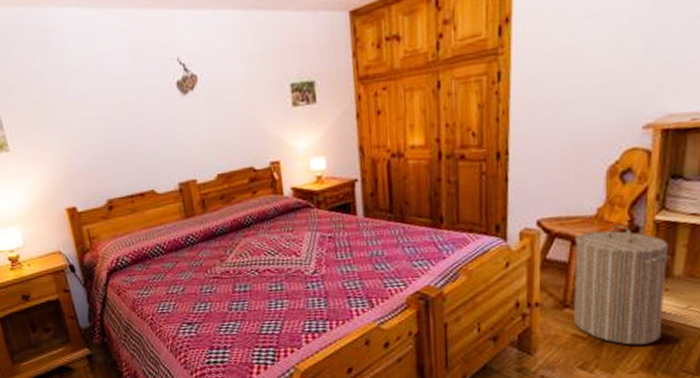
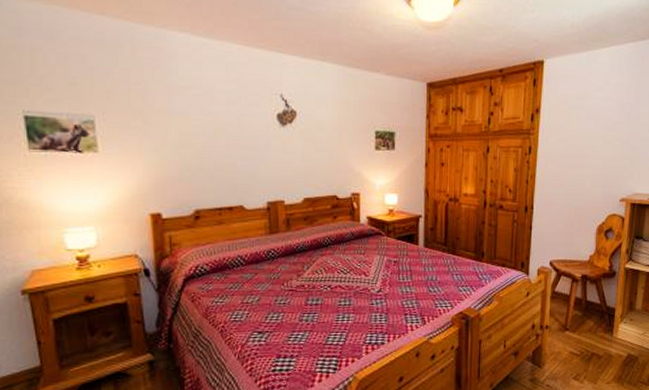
laundry hamper: present [574,224,671,346] -> none [572,269,634,362]

